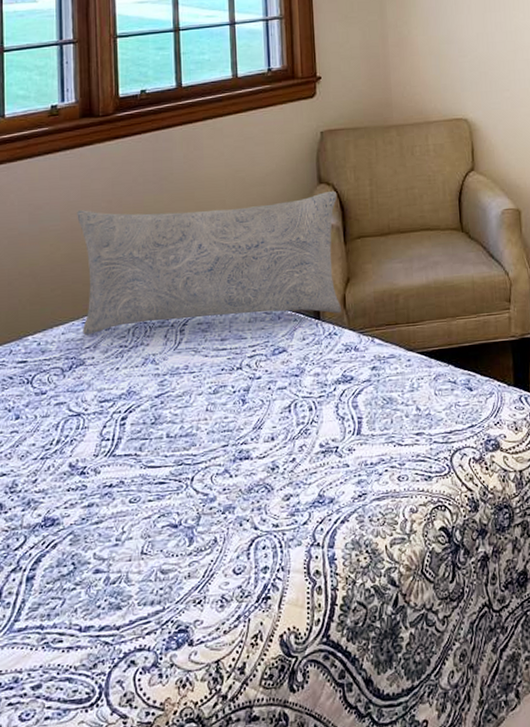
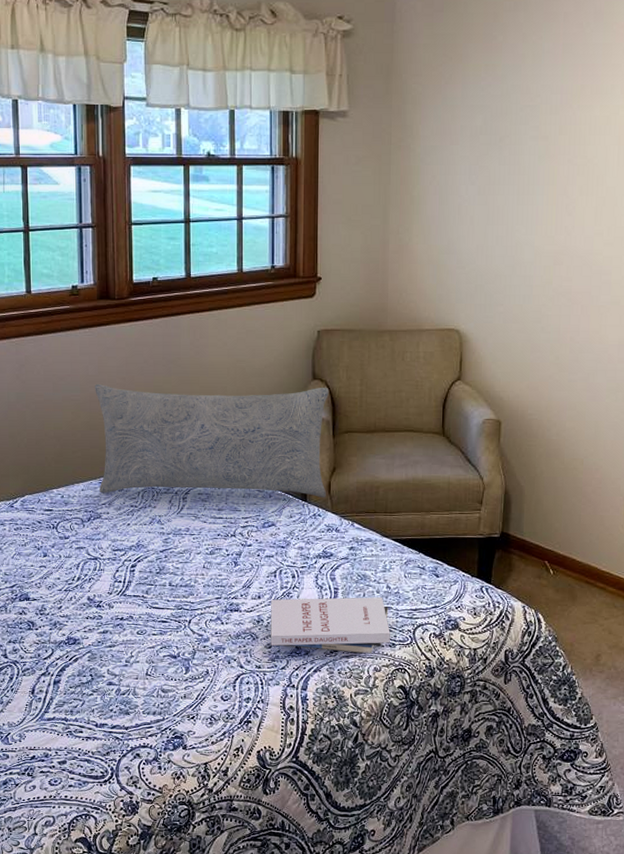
books: none [286,422,425,497] -> present [271,597,390,654]

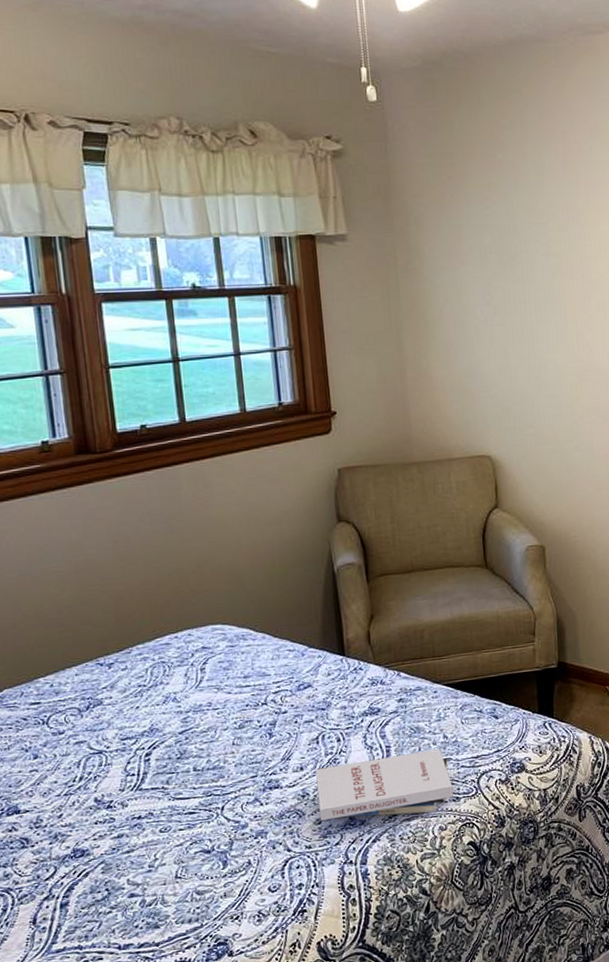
pillow: present [95,384,329,498] -> none [80,529,366,676]

